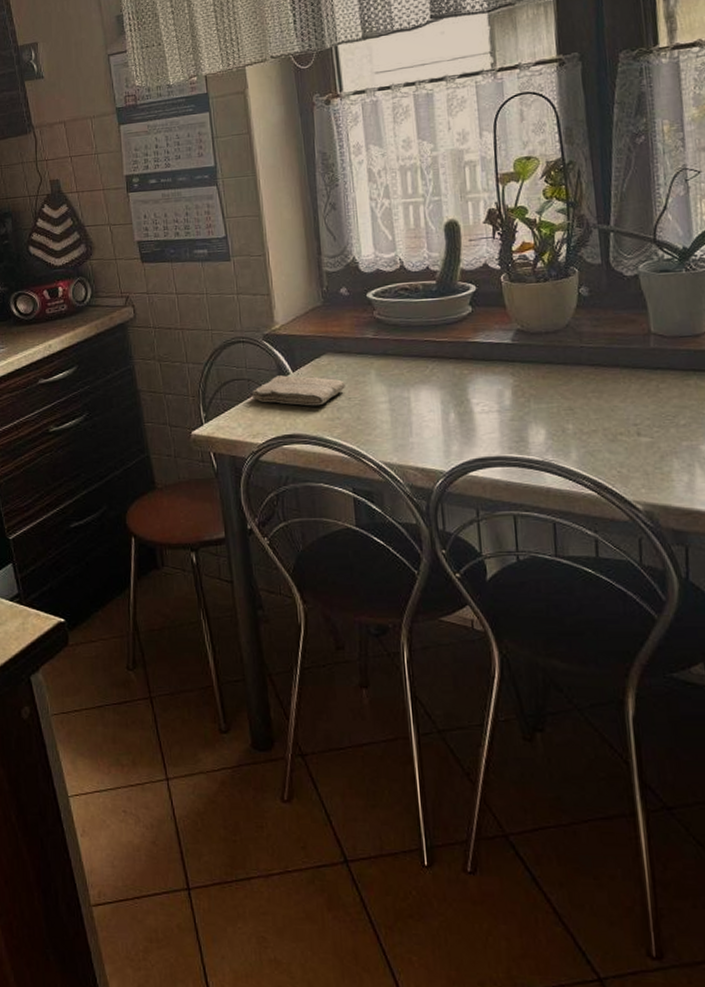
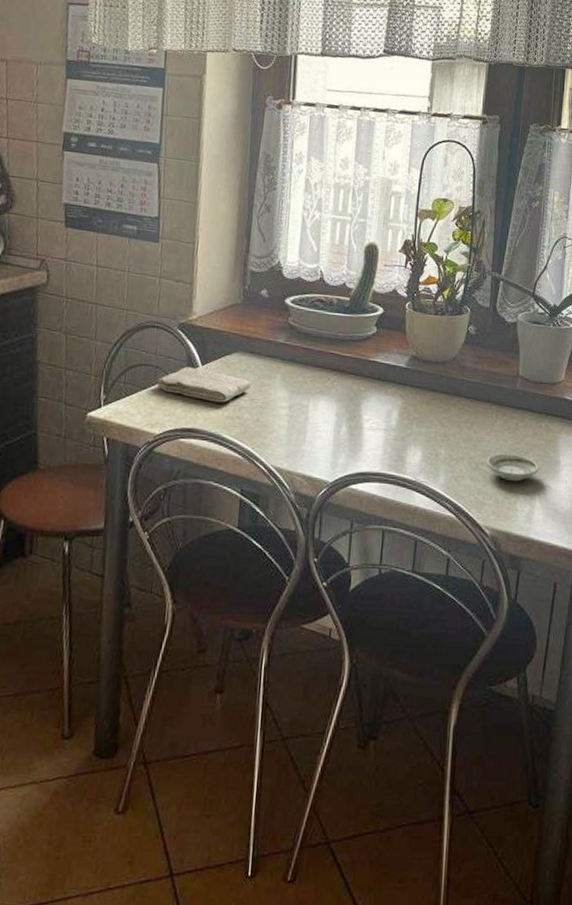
saucer: none [624,419,694,450] -> present [485,453,539,482]

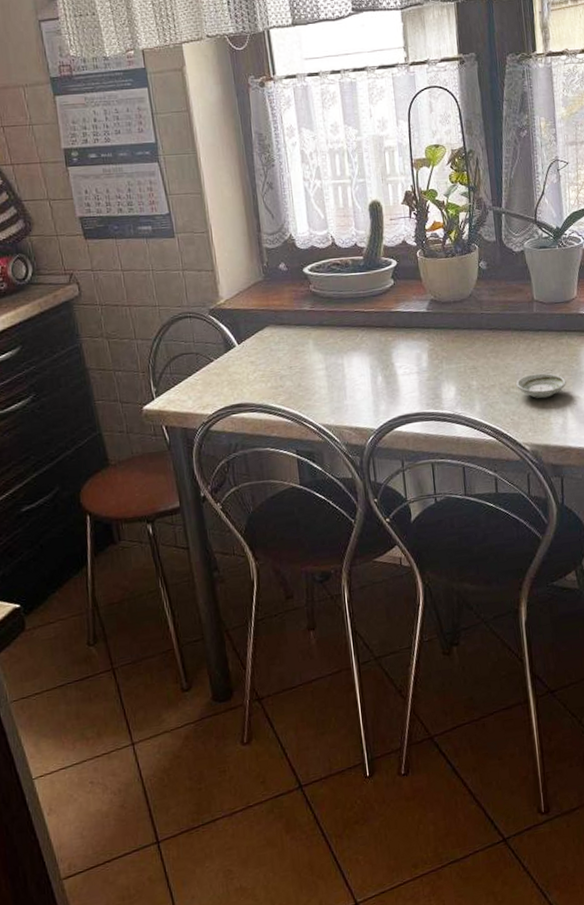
washcloth: present [156,367,252,403] -> none [200,348,288,376]

